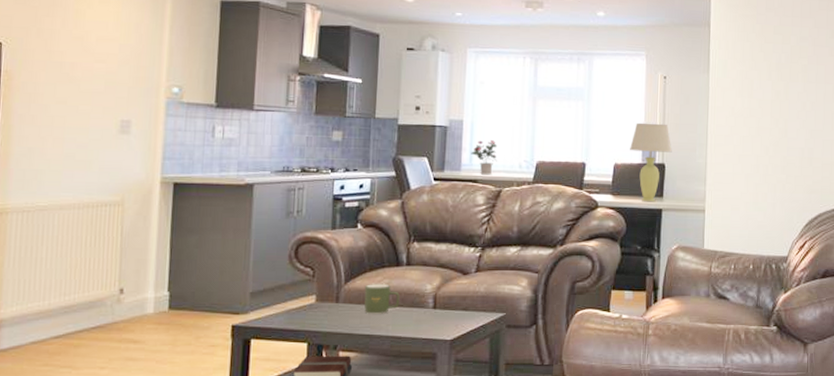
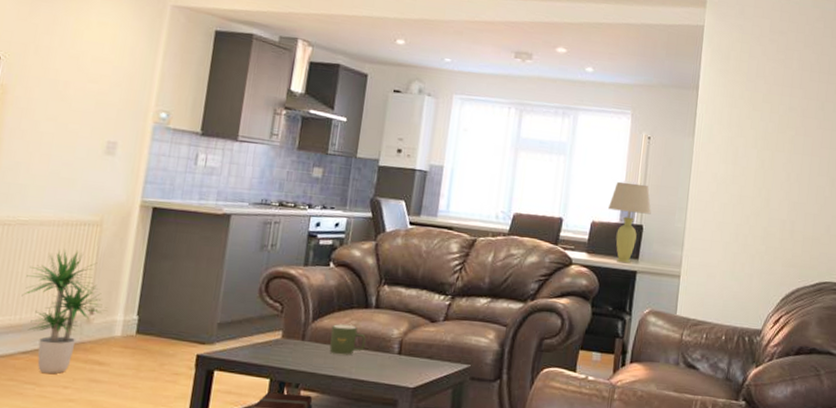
potted plant: none [50,231,137,355] -> present [23,248,107,374]
potted flower: present [471,140,498,175] -> none [448,188,476,224]

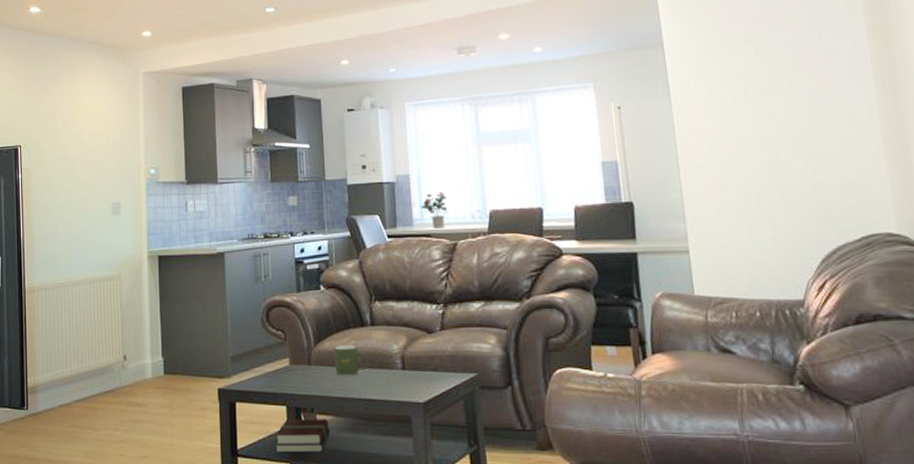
potted plant: present [23,248,107,374] -> none [69,303,137,417]
potted flower: none [448,188,476,224] -> present [421,192,448,229]
table lamp: present [608,181,651,263] -> none [589,158,639,245]

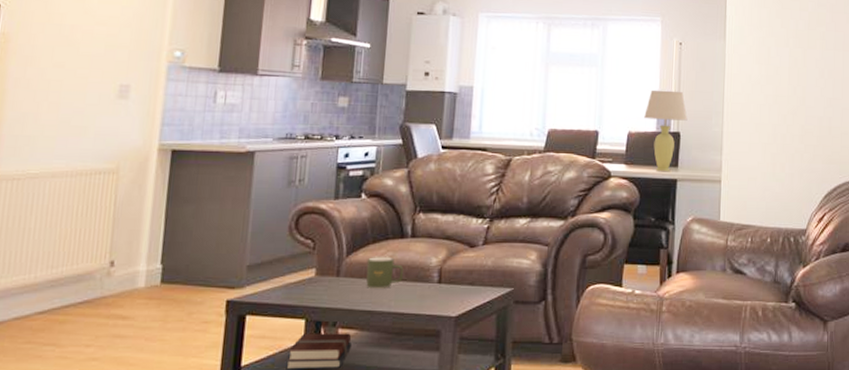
potted flower: present [421,192,448,229] -> none [481,107,509,143]
table lamp: none [589,158,639,245] -> present [644,89,688,171]

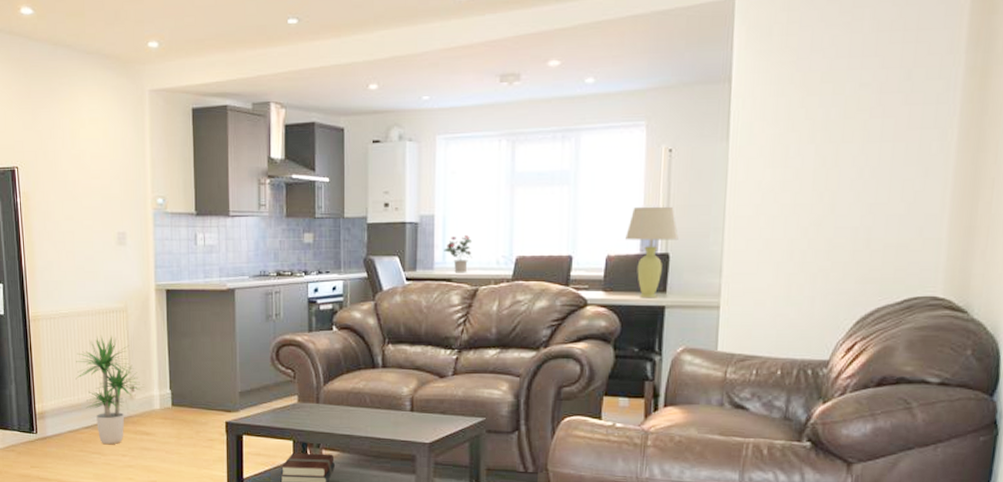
potted plant: none [37,200,129,332] -> present [76,335,145,444]
mug: present [366,257,404,290] -> none [342,386,377,416]
potted flower: none [481,107,509,143] -> present [444,235,473,273]

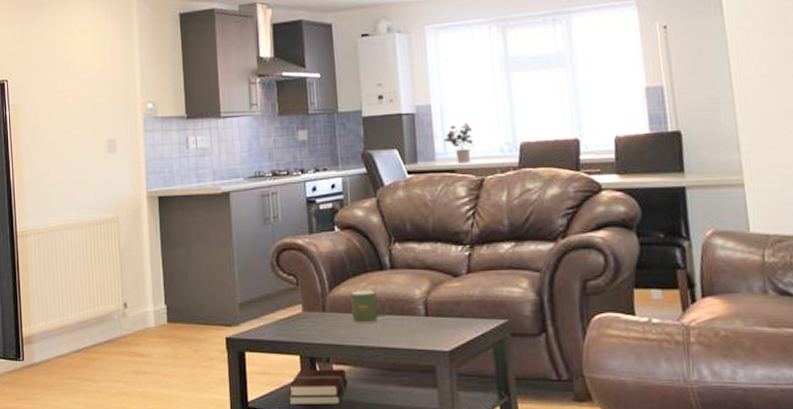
potted plant: present [76,335,145,444] -> none [65,248,138,369]
mug: none [342,386,377,416] -> present [349,290,388,325]
table lamp: present [625,206,679,297] -> none [632,82,688,179]

